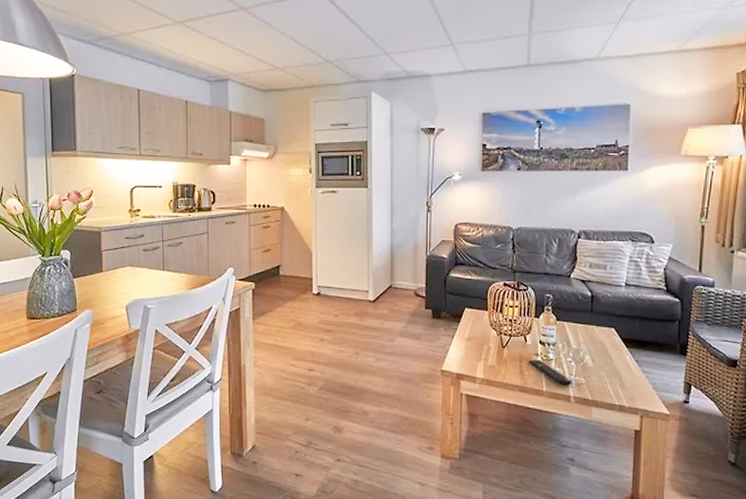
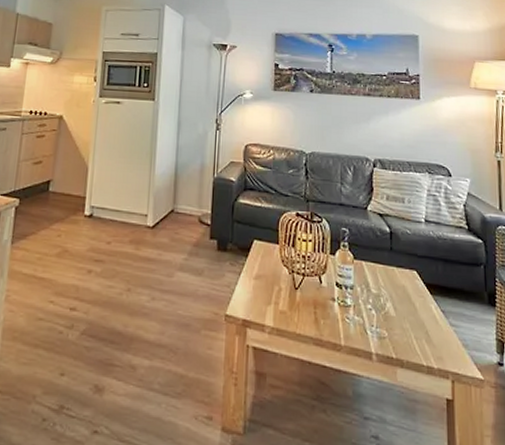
remote control: present [529,359,572,387] -> none [324,305,373,340]

